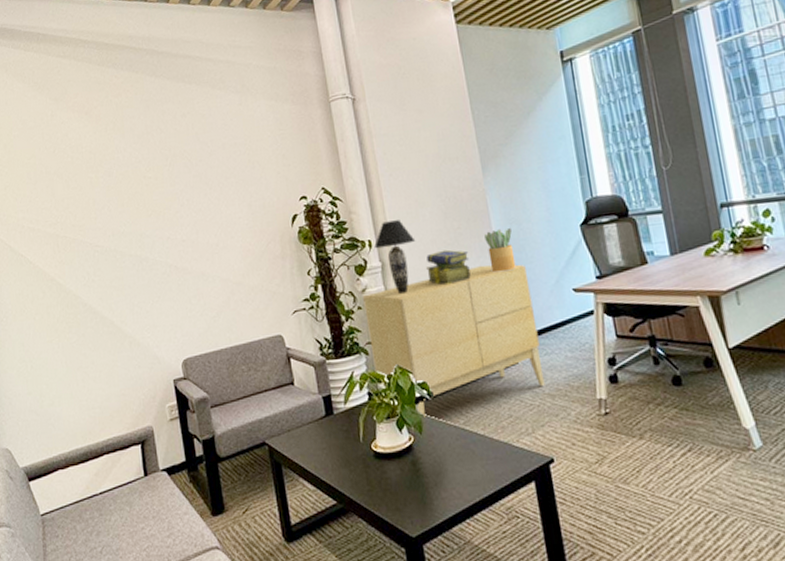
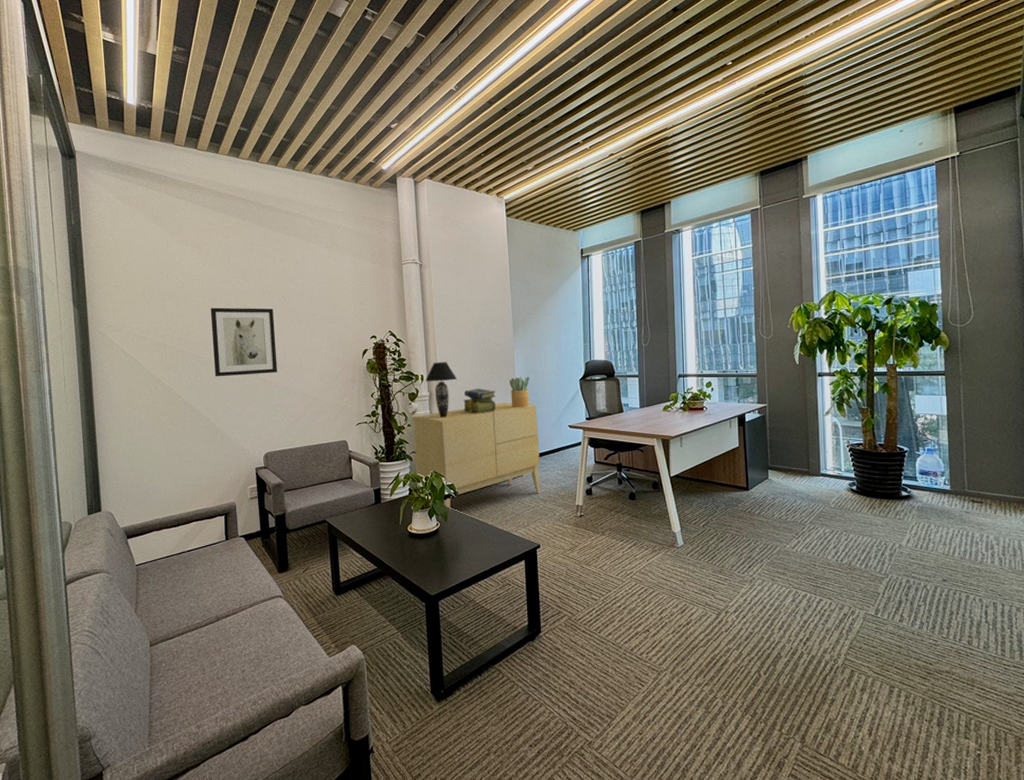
wall art: none [105,176,190,269] -> present [210,307,277,377]

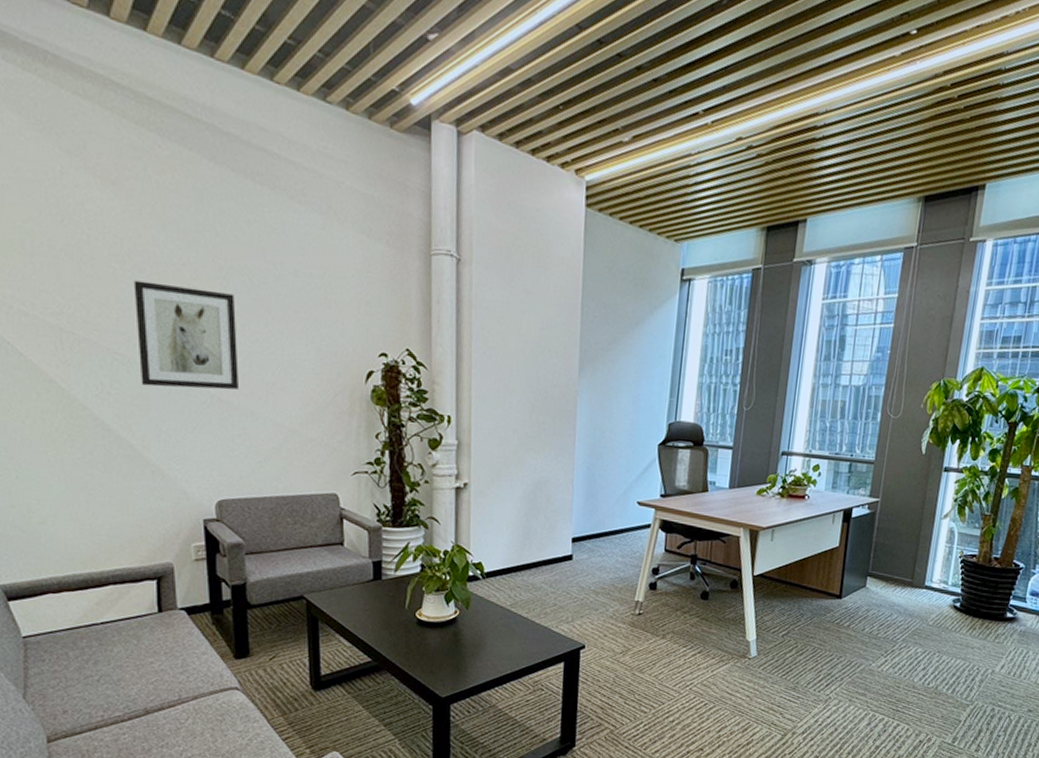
sideboard: present [413,402,540,510] -> none [431,463,600,595]
table lamp: present [426,362,457,418] -> none [453,400,498,477]
stack of books: present [463,388,496,414] -> none [502,441,549,477]
potted plant: present [509,376,530,408] -> none [566,432,594,474]

